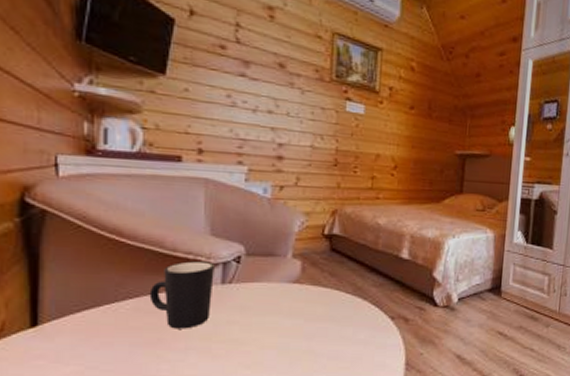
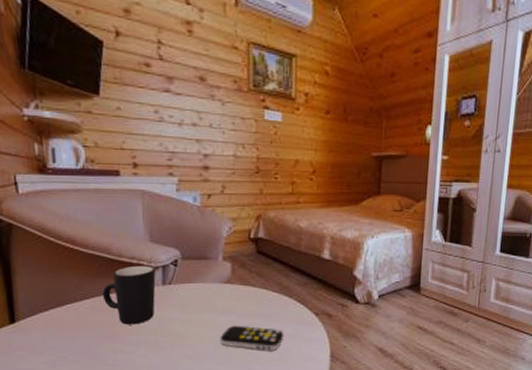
remote control: none [284,329,355,358] -> present [220,325,283,350]

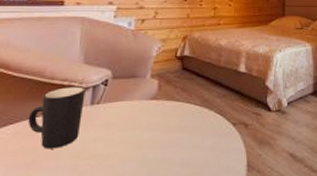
remote control: present [220,325,283,350] -> none [142,141,203,166]

